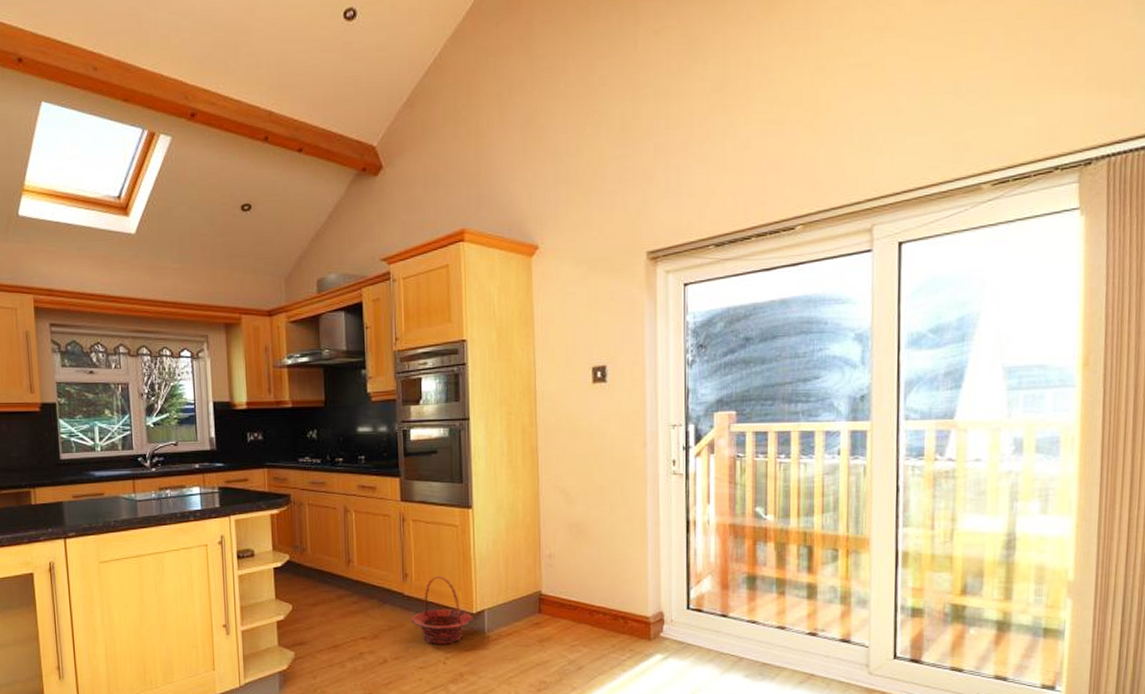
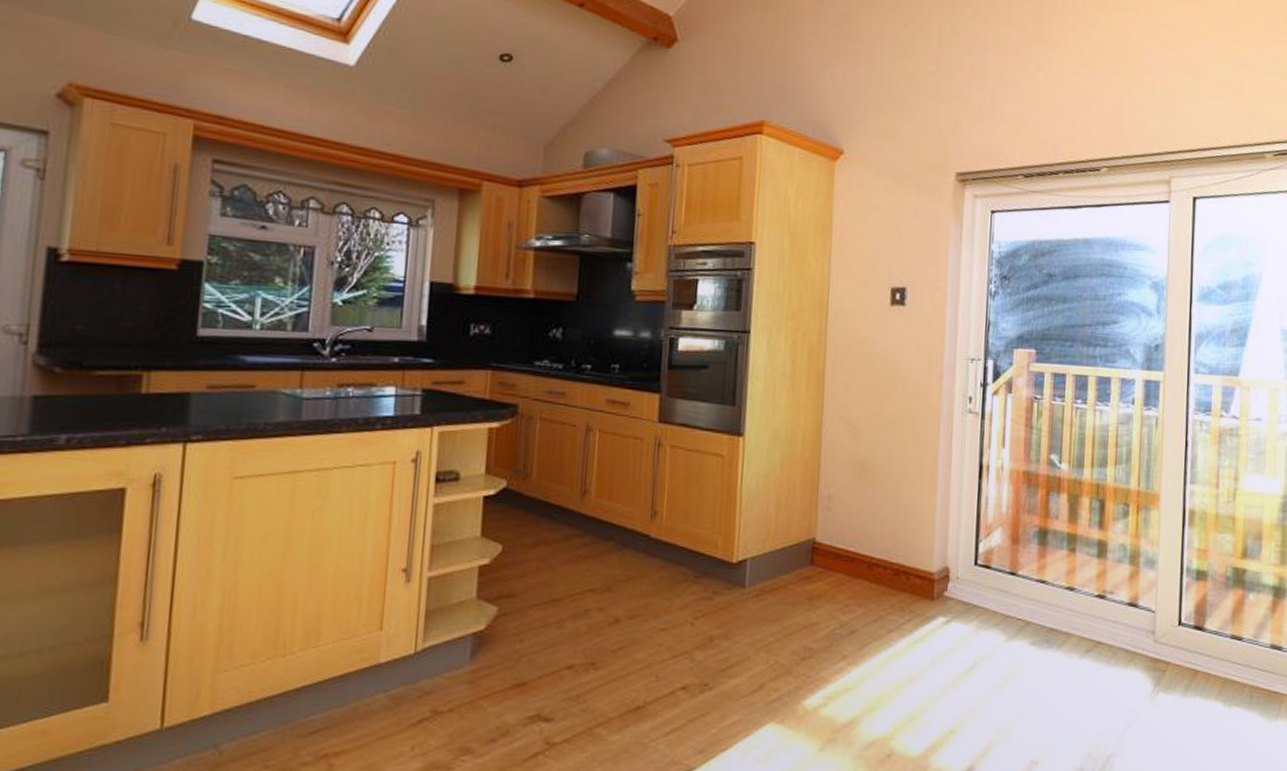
basket: present [410,576,473,645] -> none [654,515,733,601]

